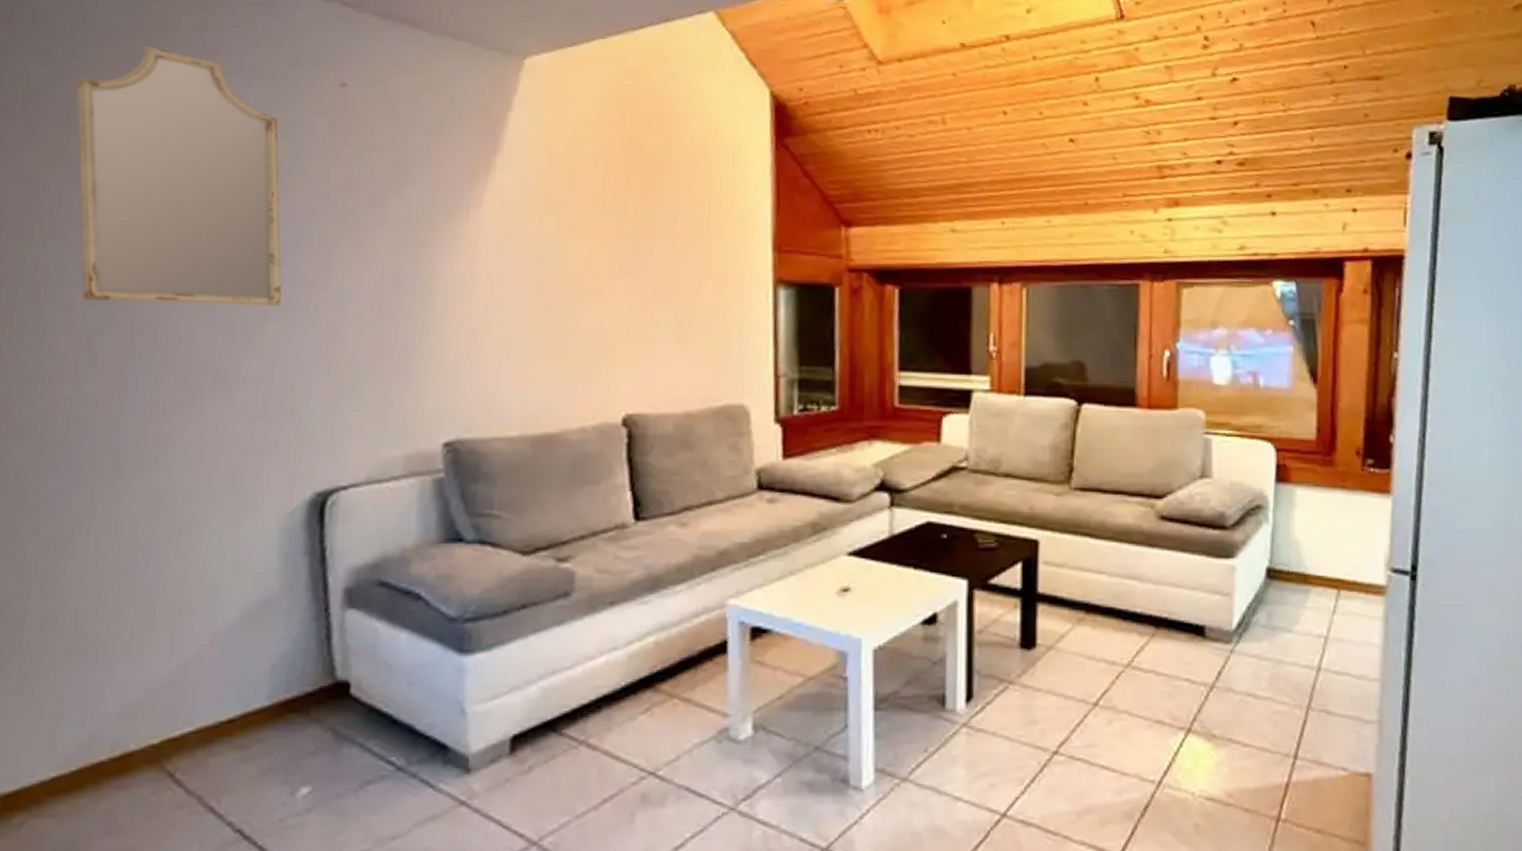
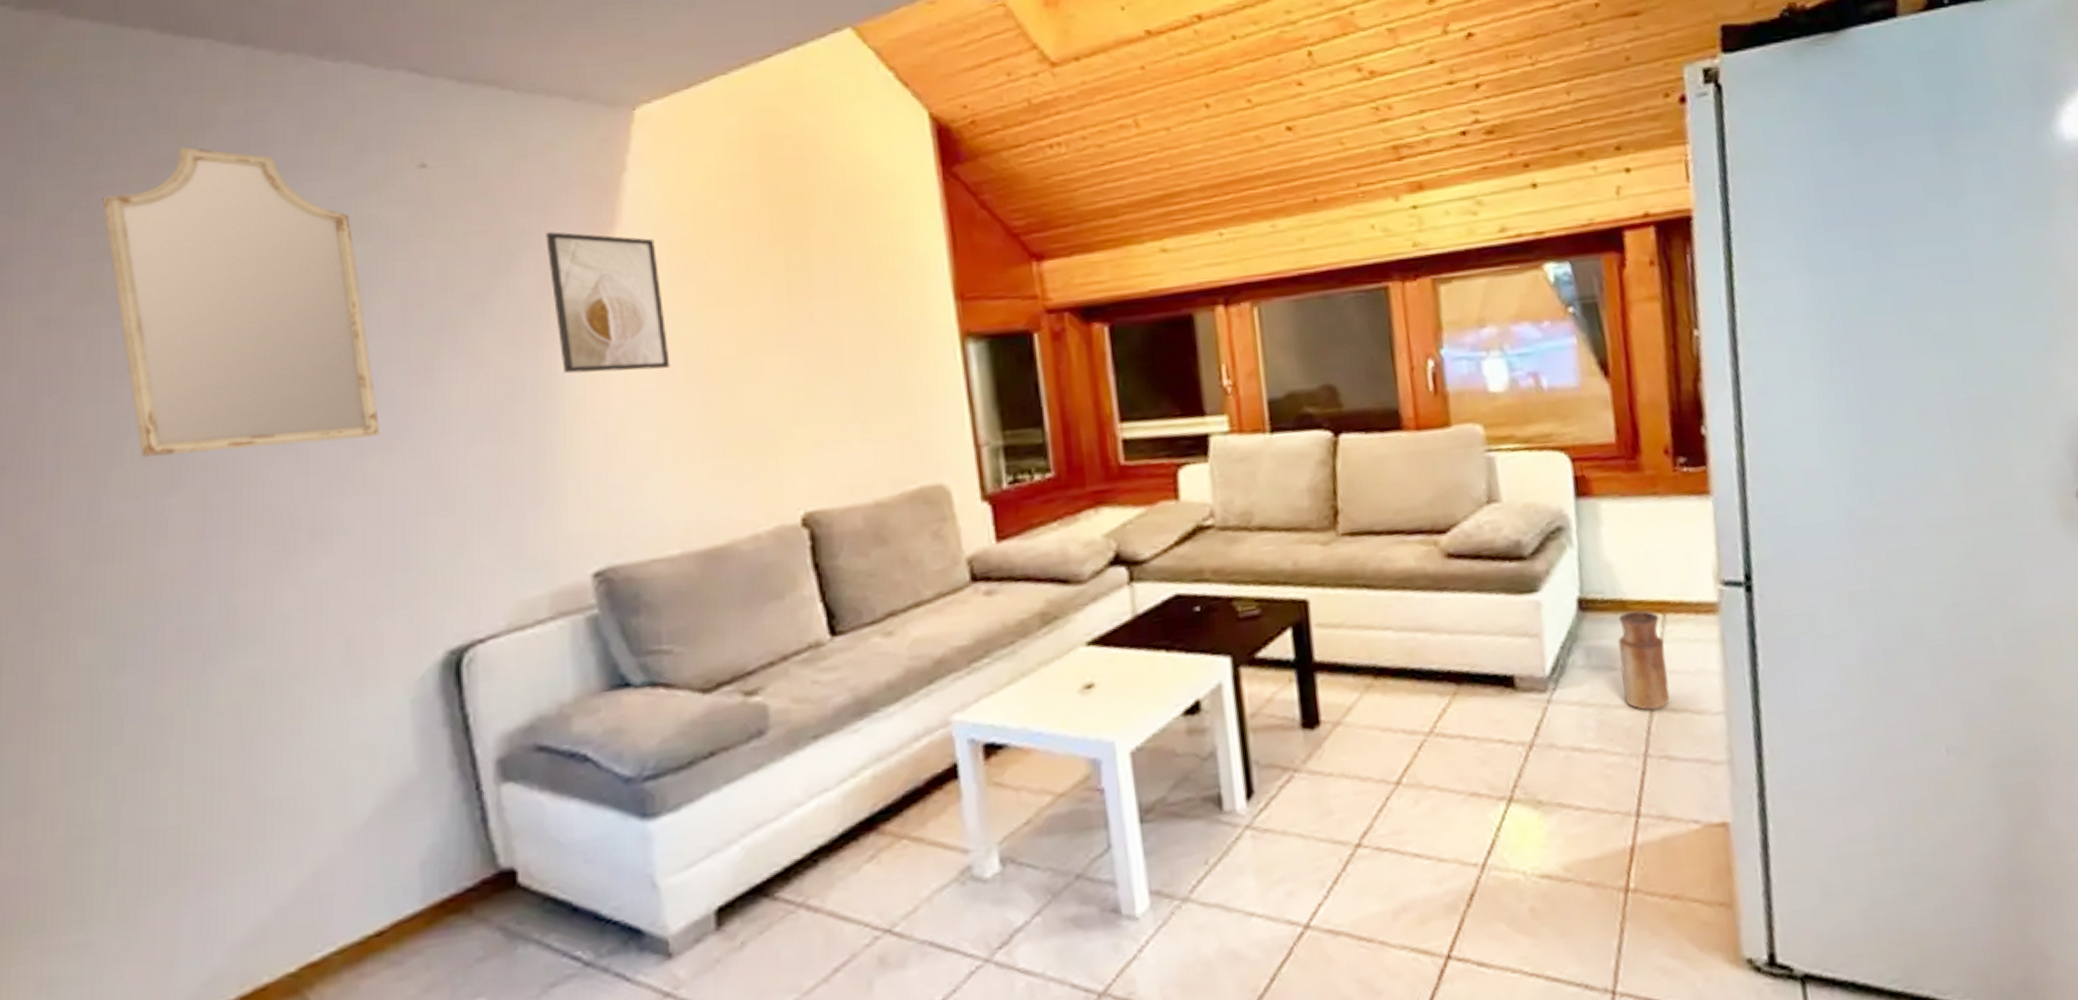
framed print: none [438,153,529,279] -> present [546,232,670,374]
vase: none [1296,584,1336,671] -> present [1617,610,1670,711]

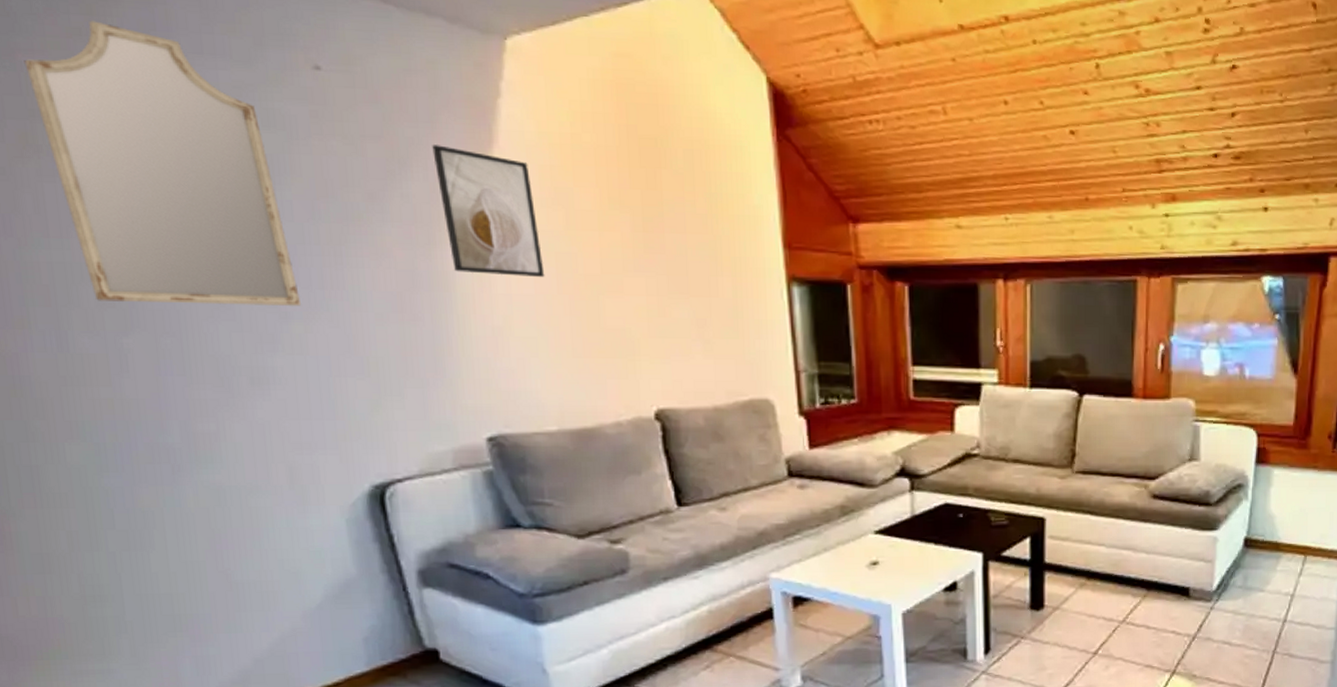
vase: present [1617,610,1670,711] -> none [1266,551,1302,623]

